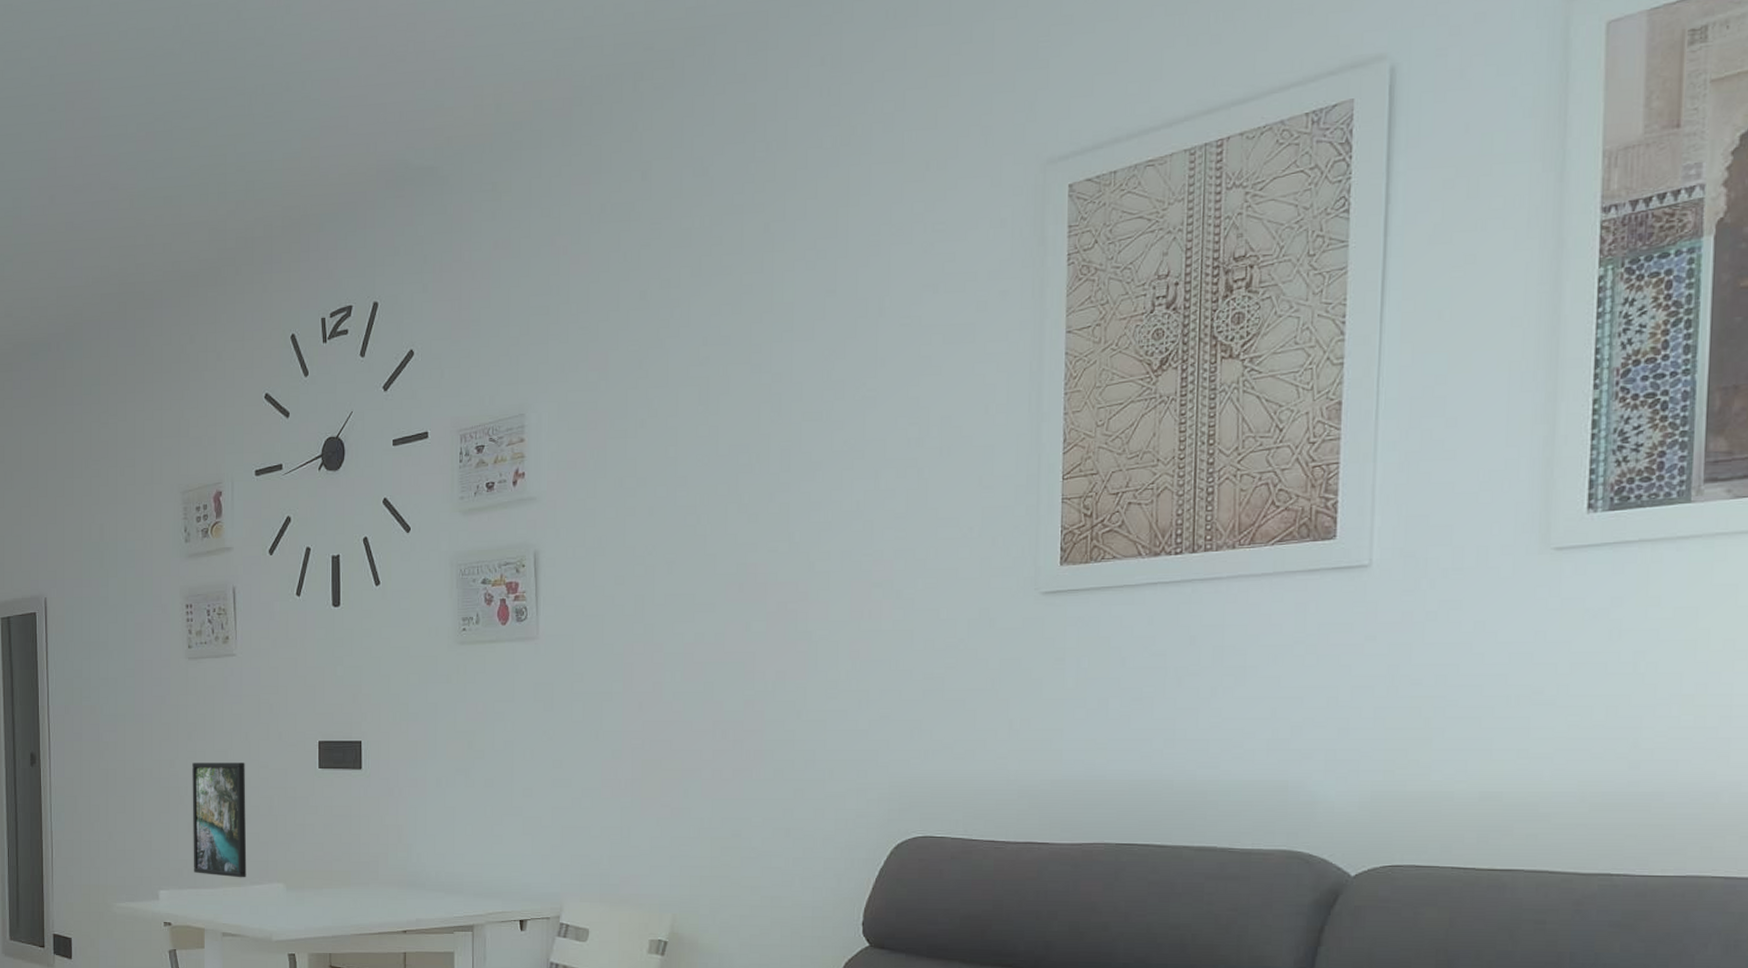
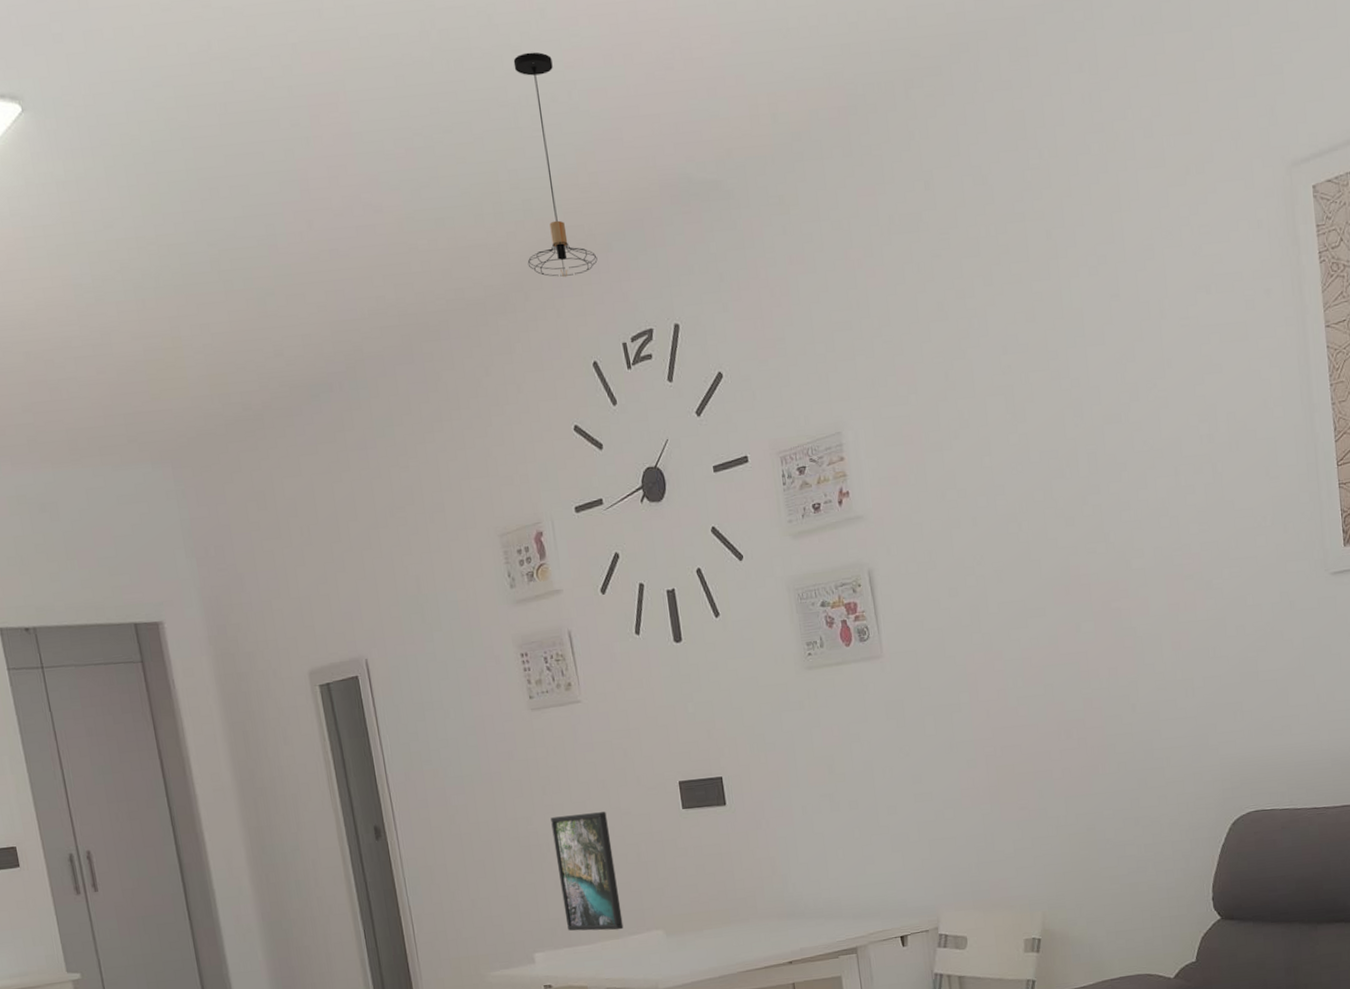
pendant light: none [242,44,309,255] -> present [513,52,598,278]

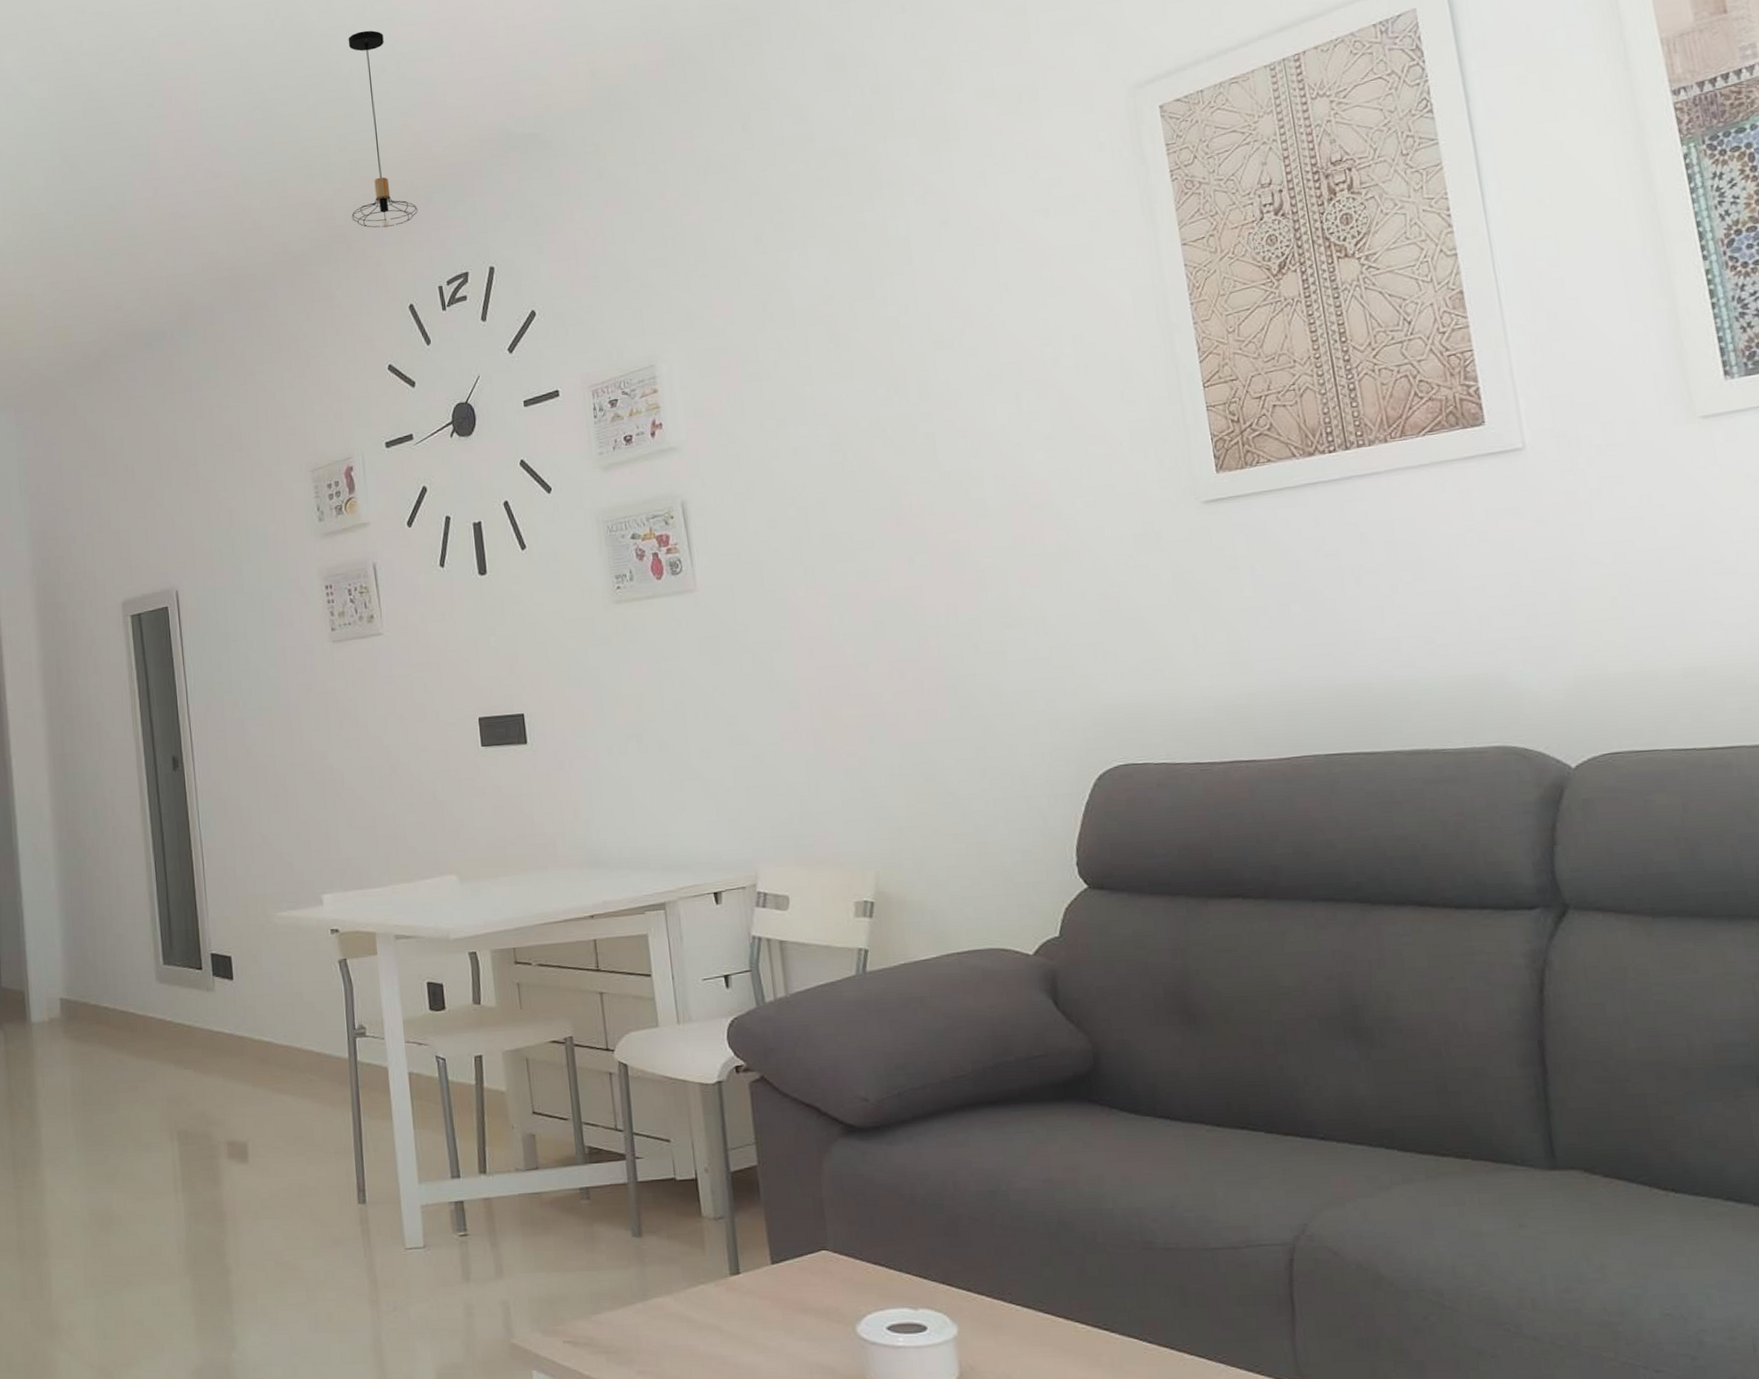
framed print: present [550,812,624,931] -> none [346,747,416,874]

